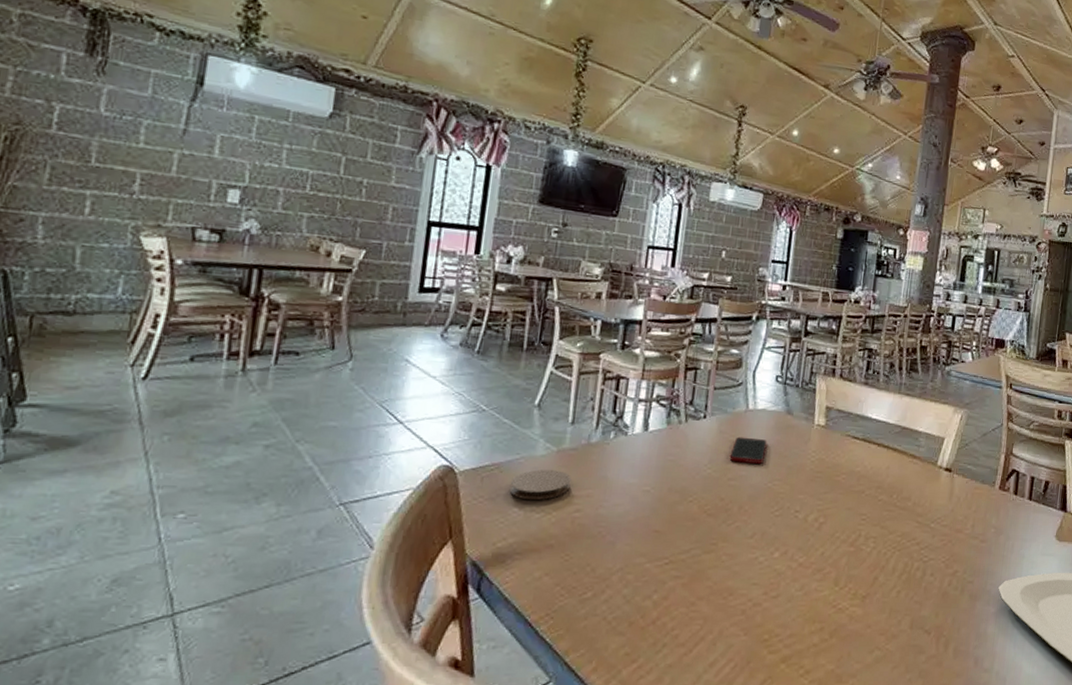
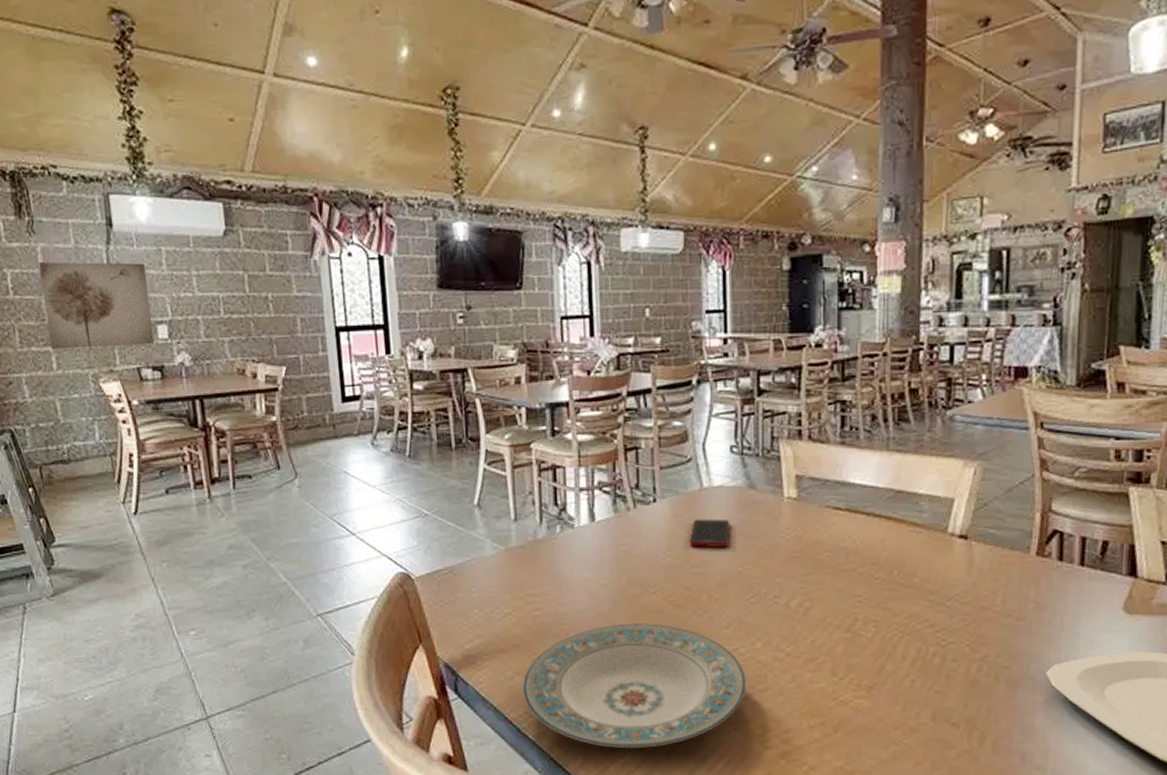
wall art: none [88,104,232,207] -> present [39,261,155,349]
coaster: present [510,469,572,501] -> none [466,570,525,602]
plate: none [548,529,762,652] -> present [522,623,746,748]

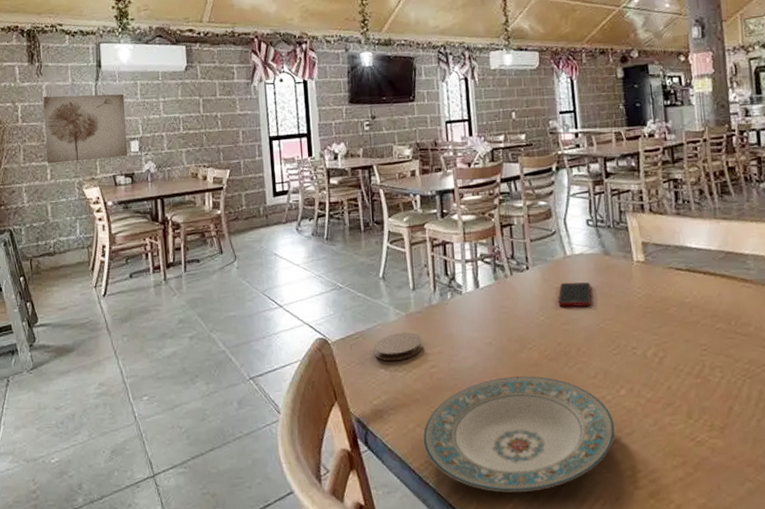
coaster: none [466,570,525,602] -> present [374,332,423,362]

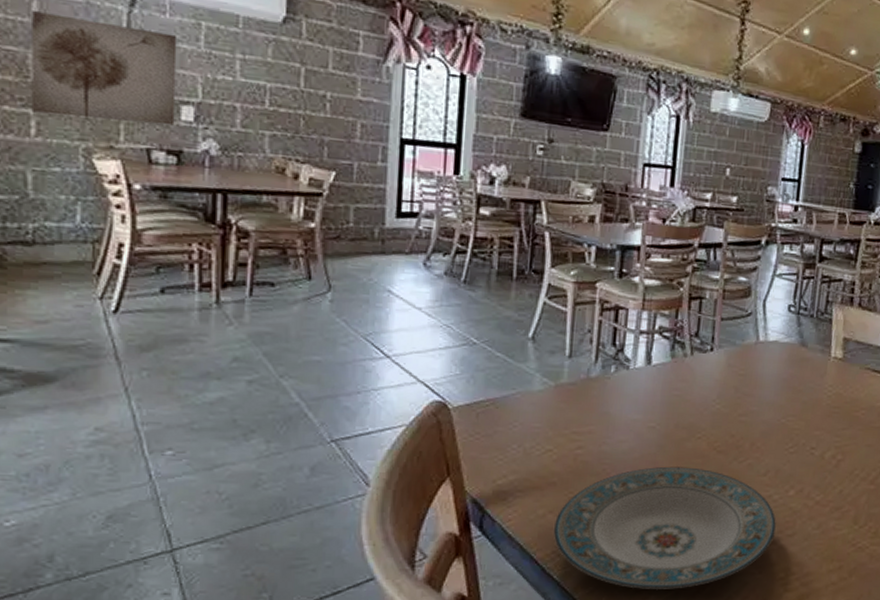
coaster: present [374,332,423,362] -> none [508,405,572,437]
cell phone: present [558,282,592,307] -> none [739,370,780,399]

